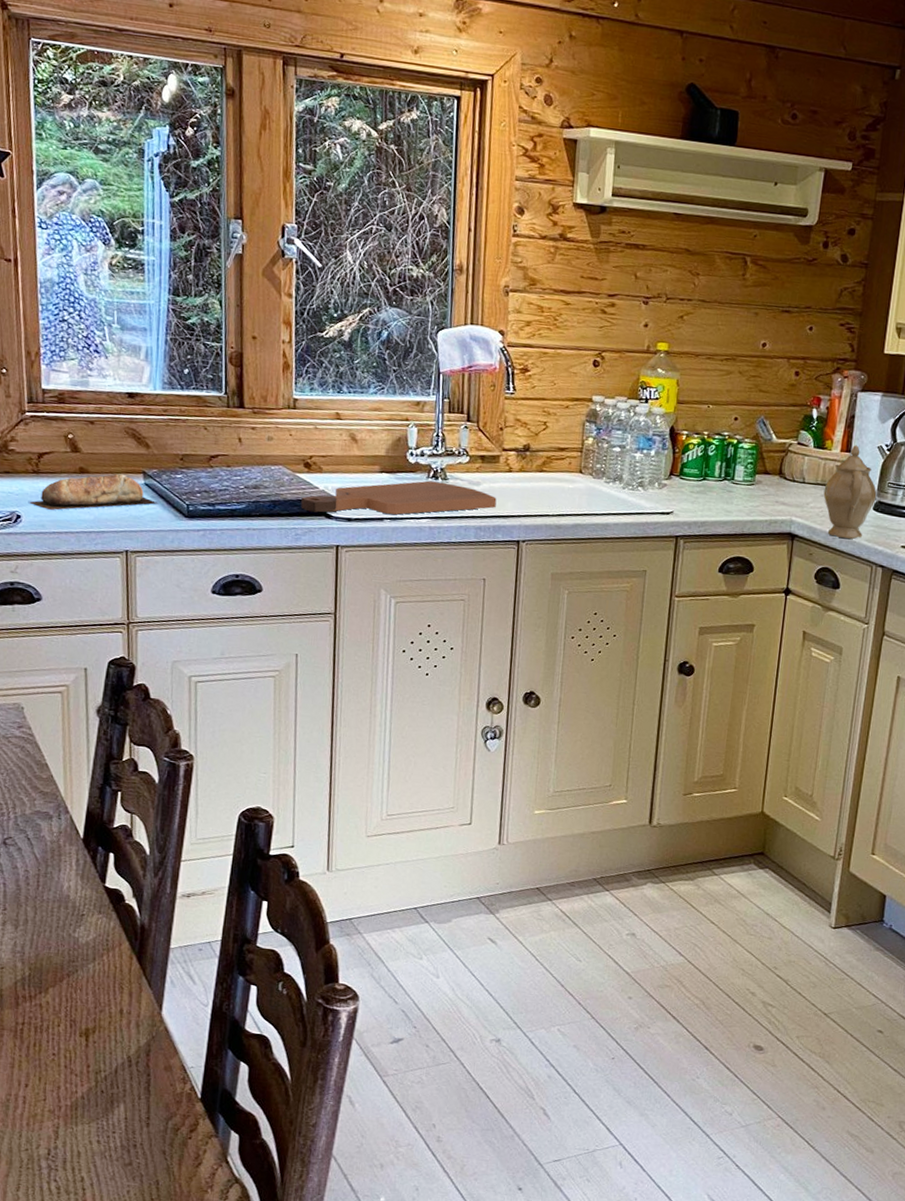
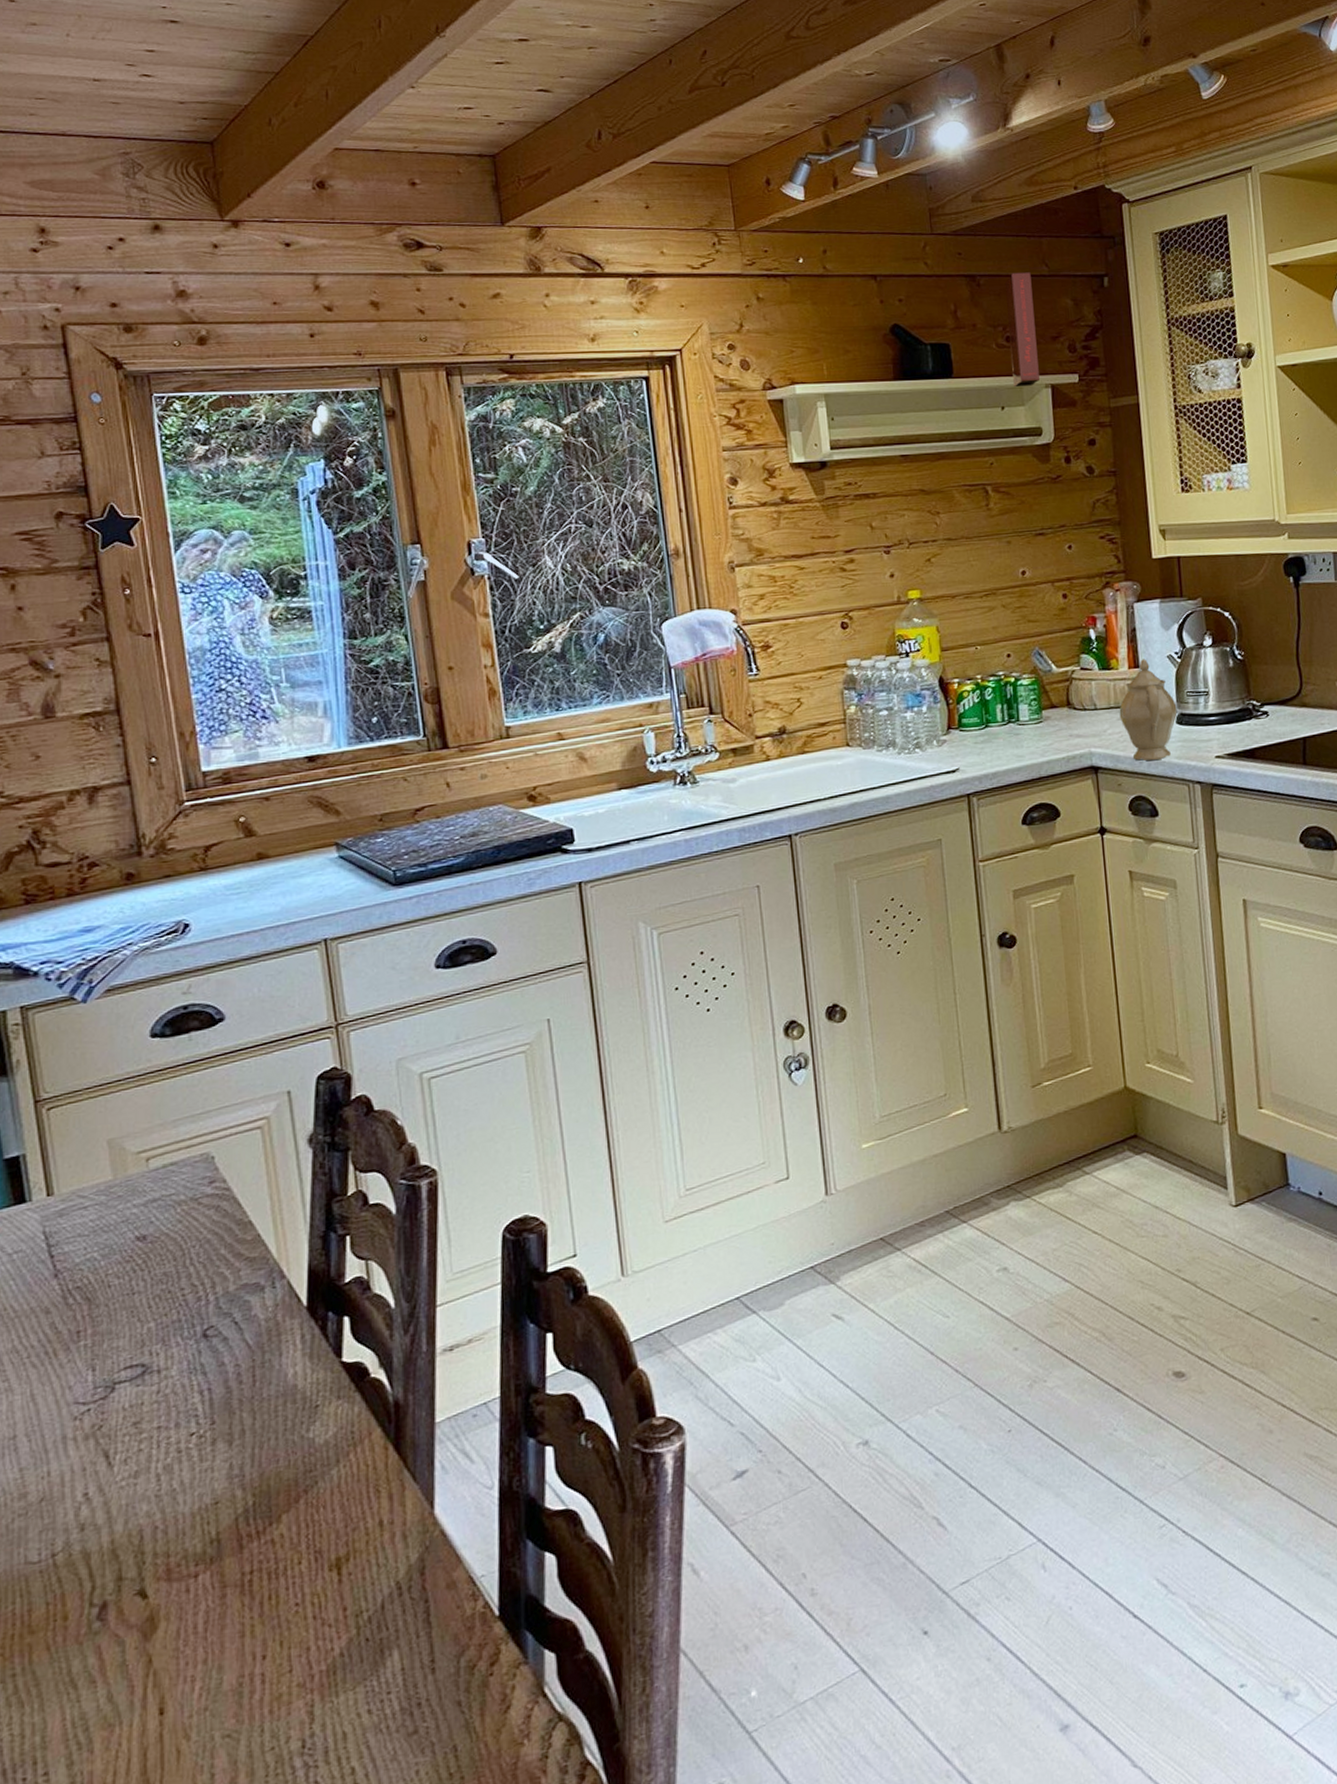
bread loaf: present [28,474,159,511] -> none [197,850,359,911]
cutting board: present [301,480,497,515] -> none [530,786,758,850]
book: none [790,50,828,167] -> present [1004,272,1040,388]

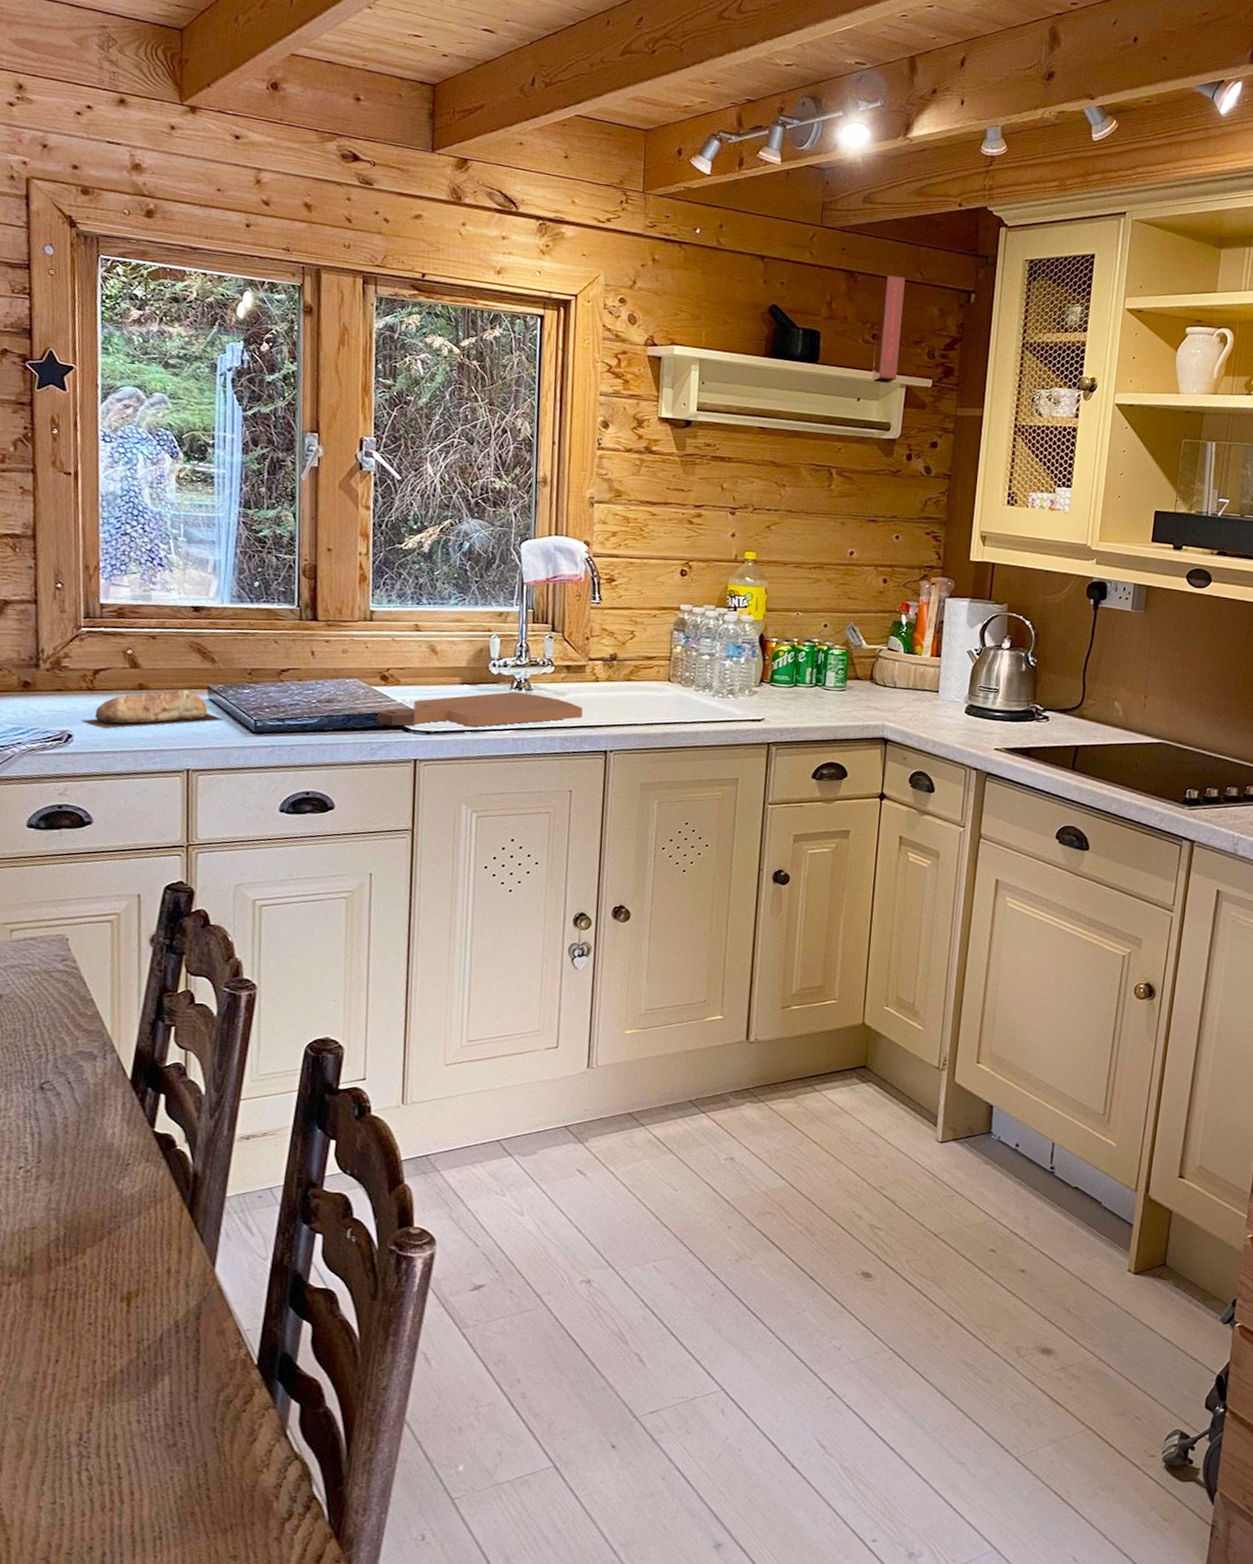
bread loaf: none [197,850,359,911] -> present [80,689,224,730]
cutting board: none [530,786,758,850] -> present [377,691,583,727]
teapot: present [1119,659,1178,761] -> none [915,650,968,743]

